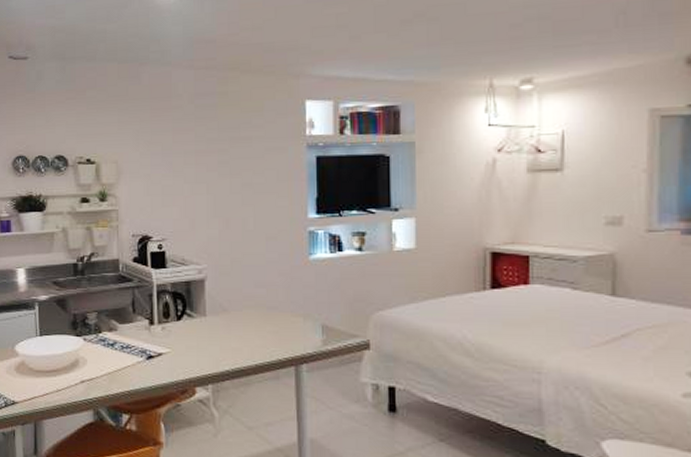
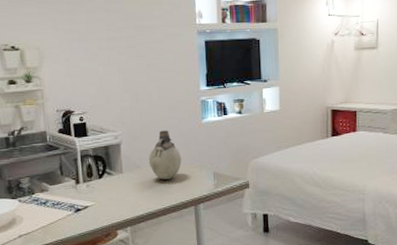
vase: none [238,266,280,329] -> present [148,130,181,180]

